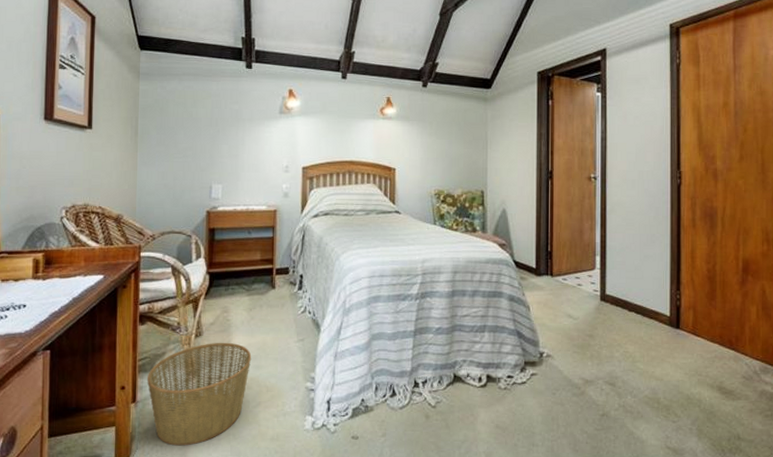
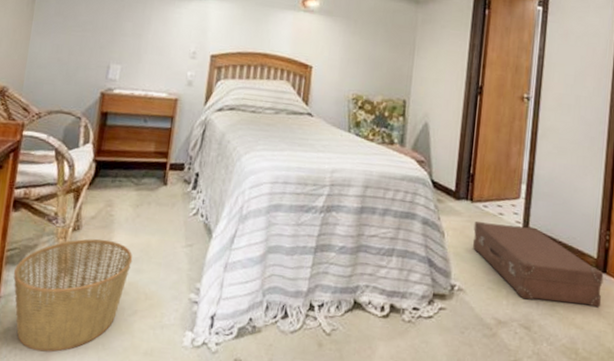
suitcase: none [556,294,677,359] -> present [472,222,604,307]

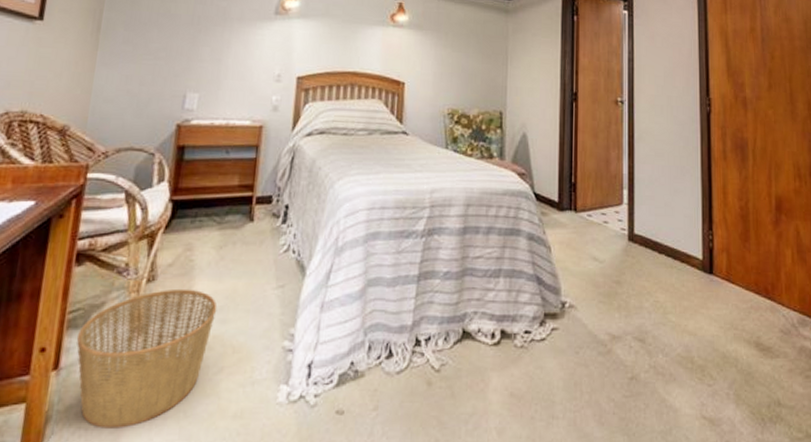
suitcase: present [472,222,604,307] -> none [580,232,711,310]

